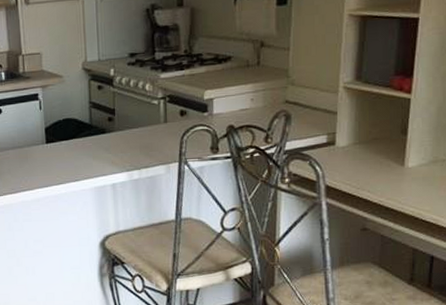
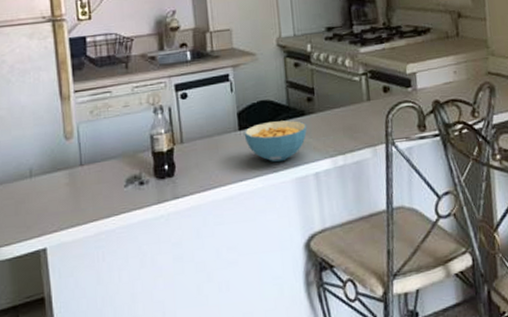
cereal bowl: none [50,137,107,173] -> present [244,120,307,163]

